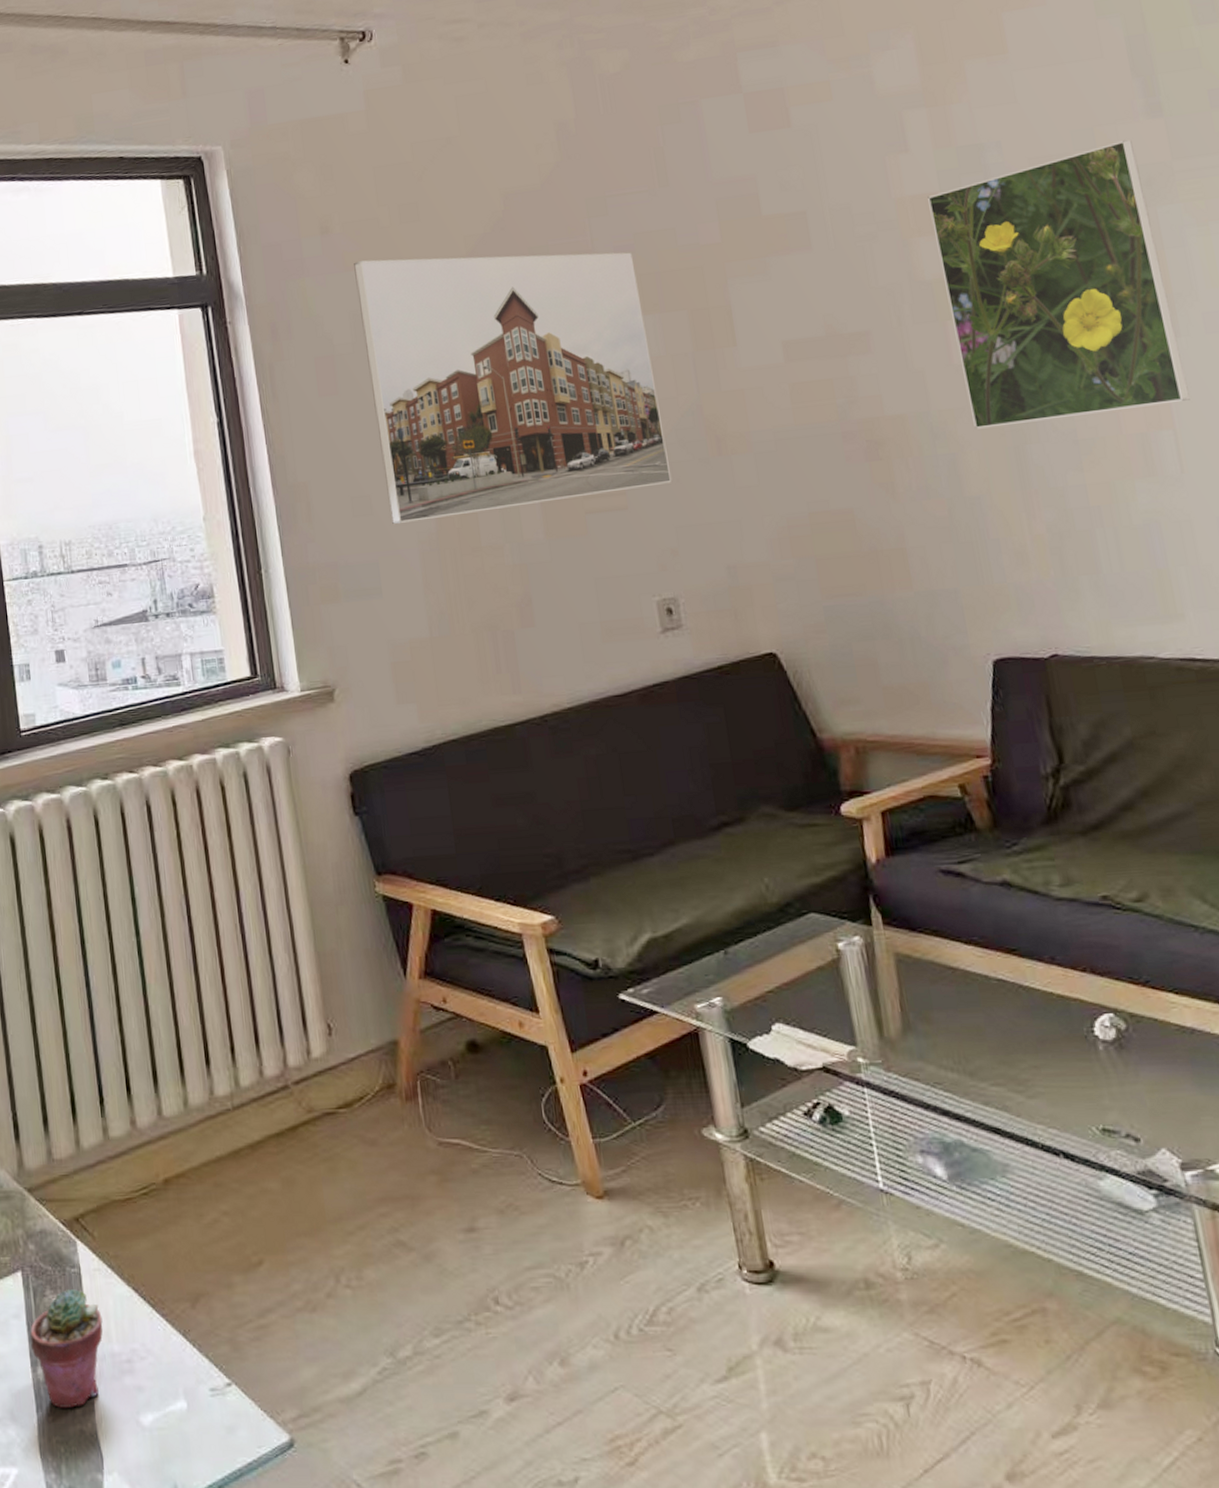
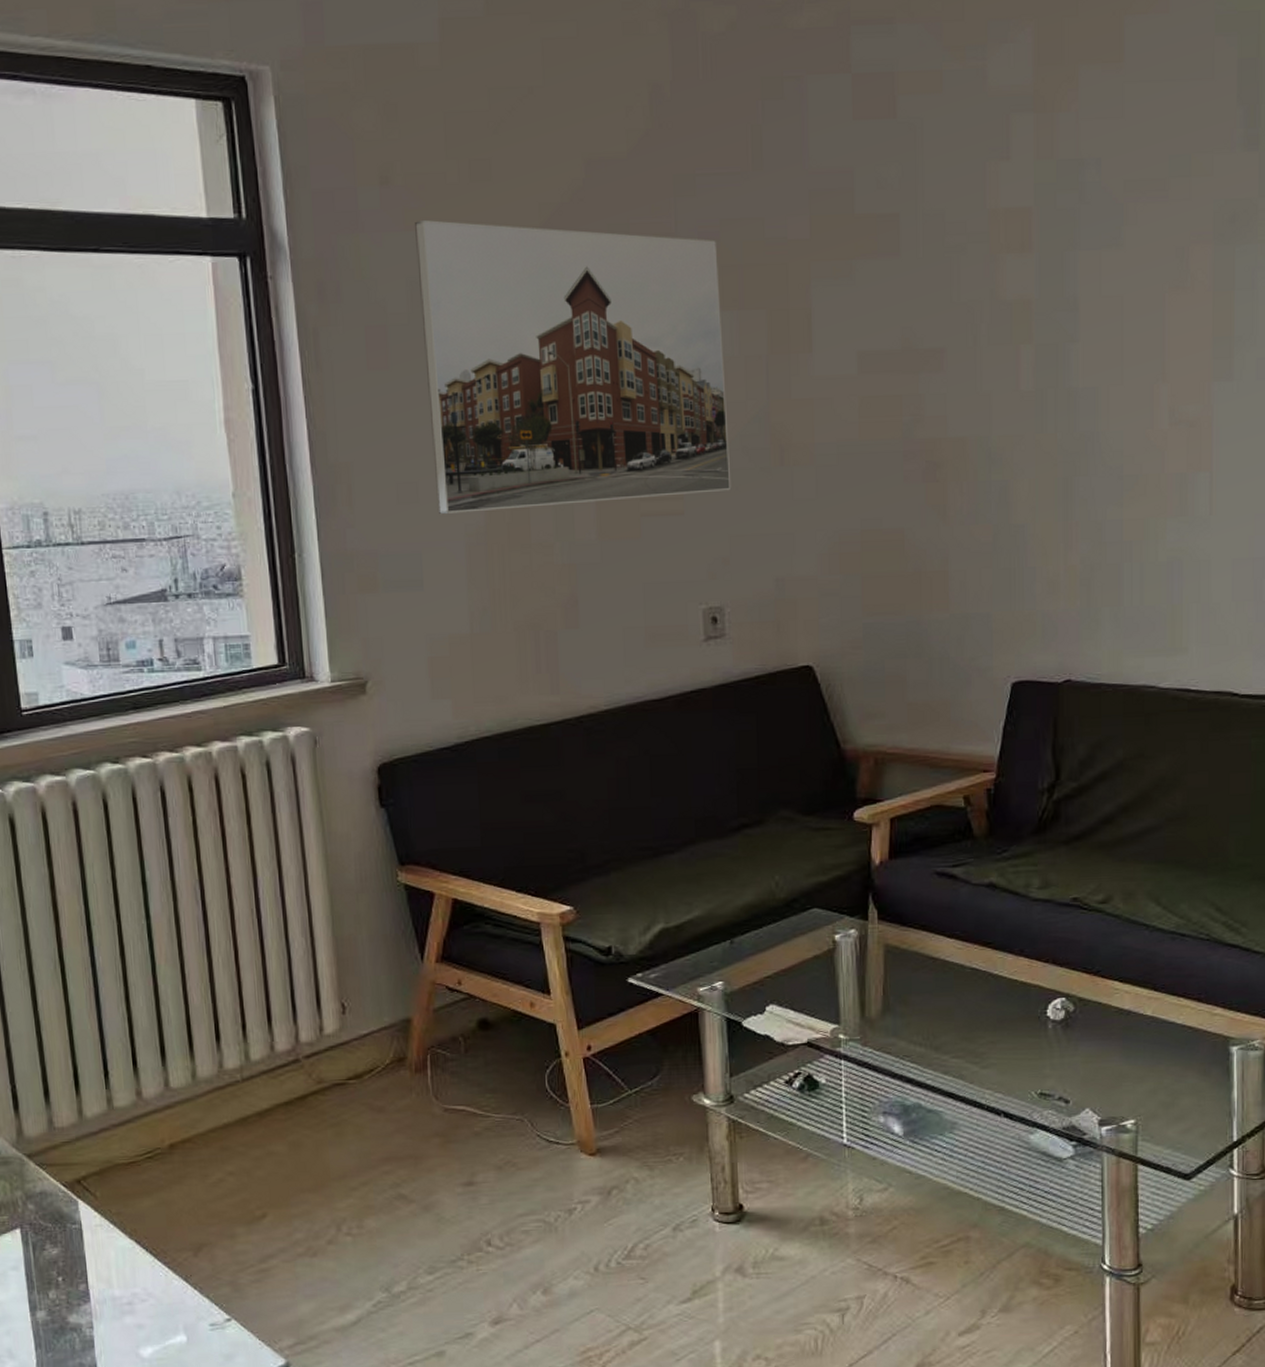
potted succulent: present [30,1289,103,1408] -> none [29,1243,104,1345]
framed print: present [927,139,1190,429] -> none [1021,170,1231,458]

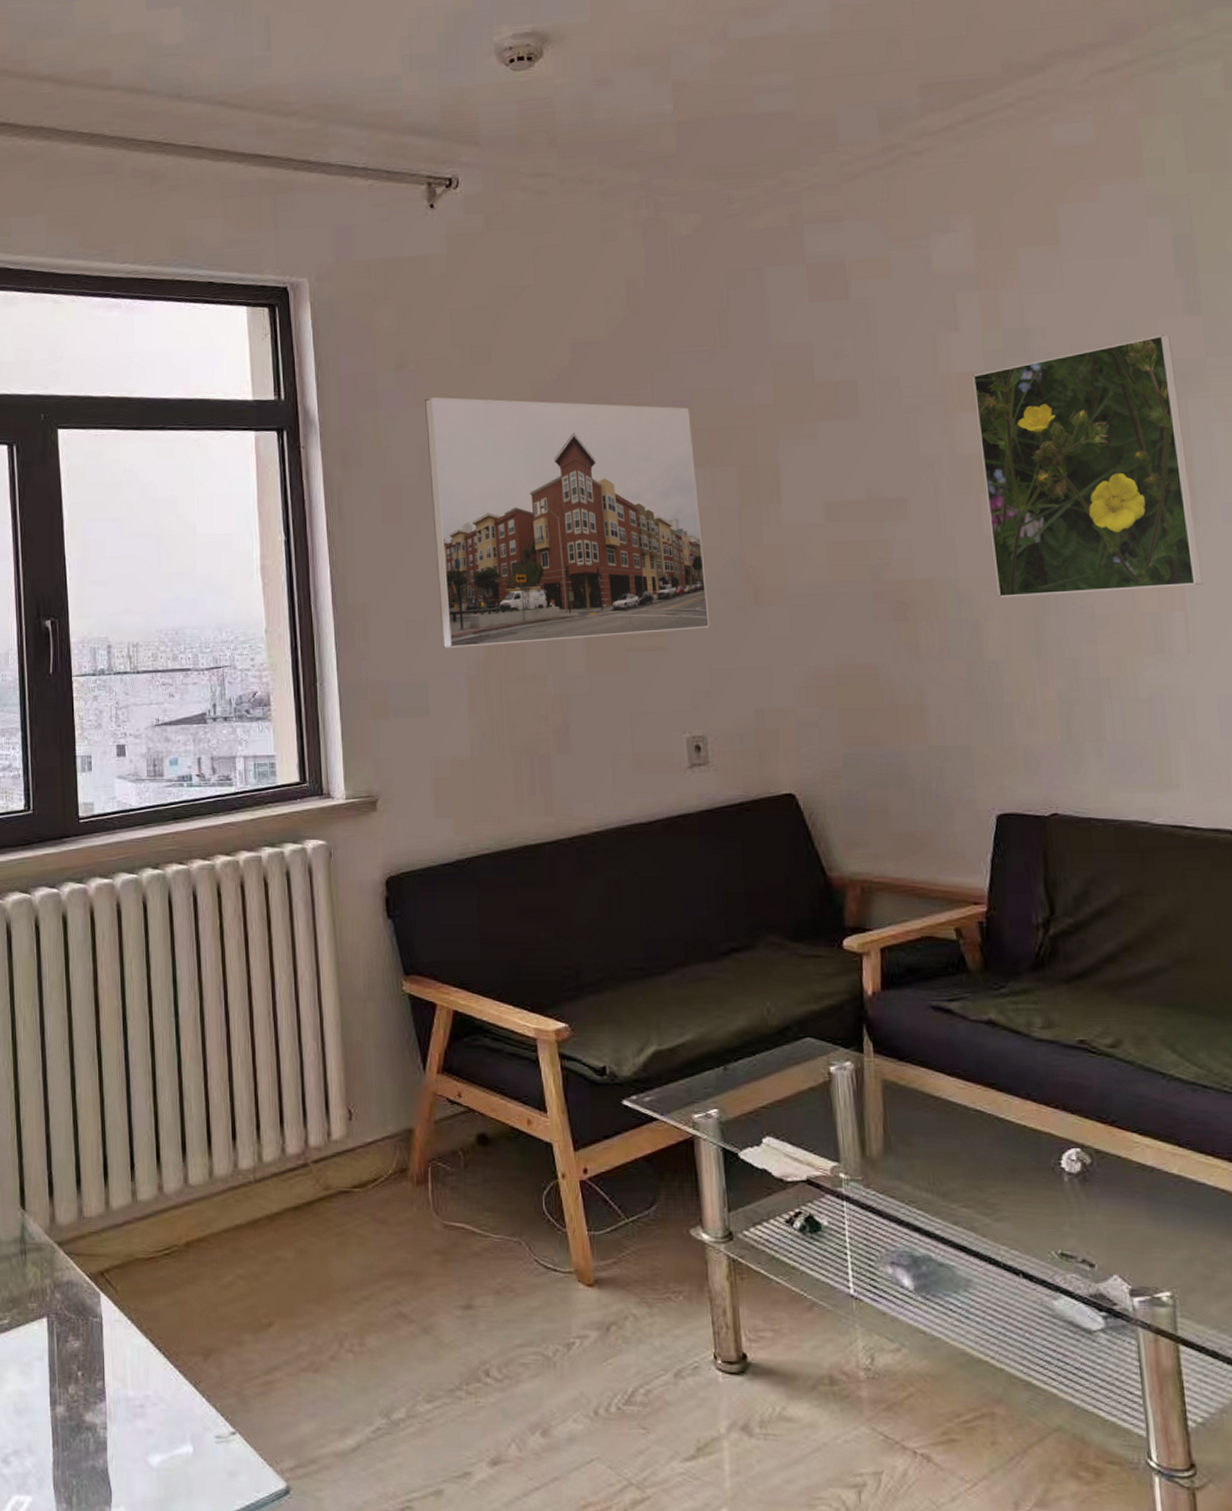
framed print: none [1021,170,1231,458] -> present [973,334,1203,598]

